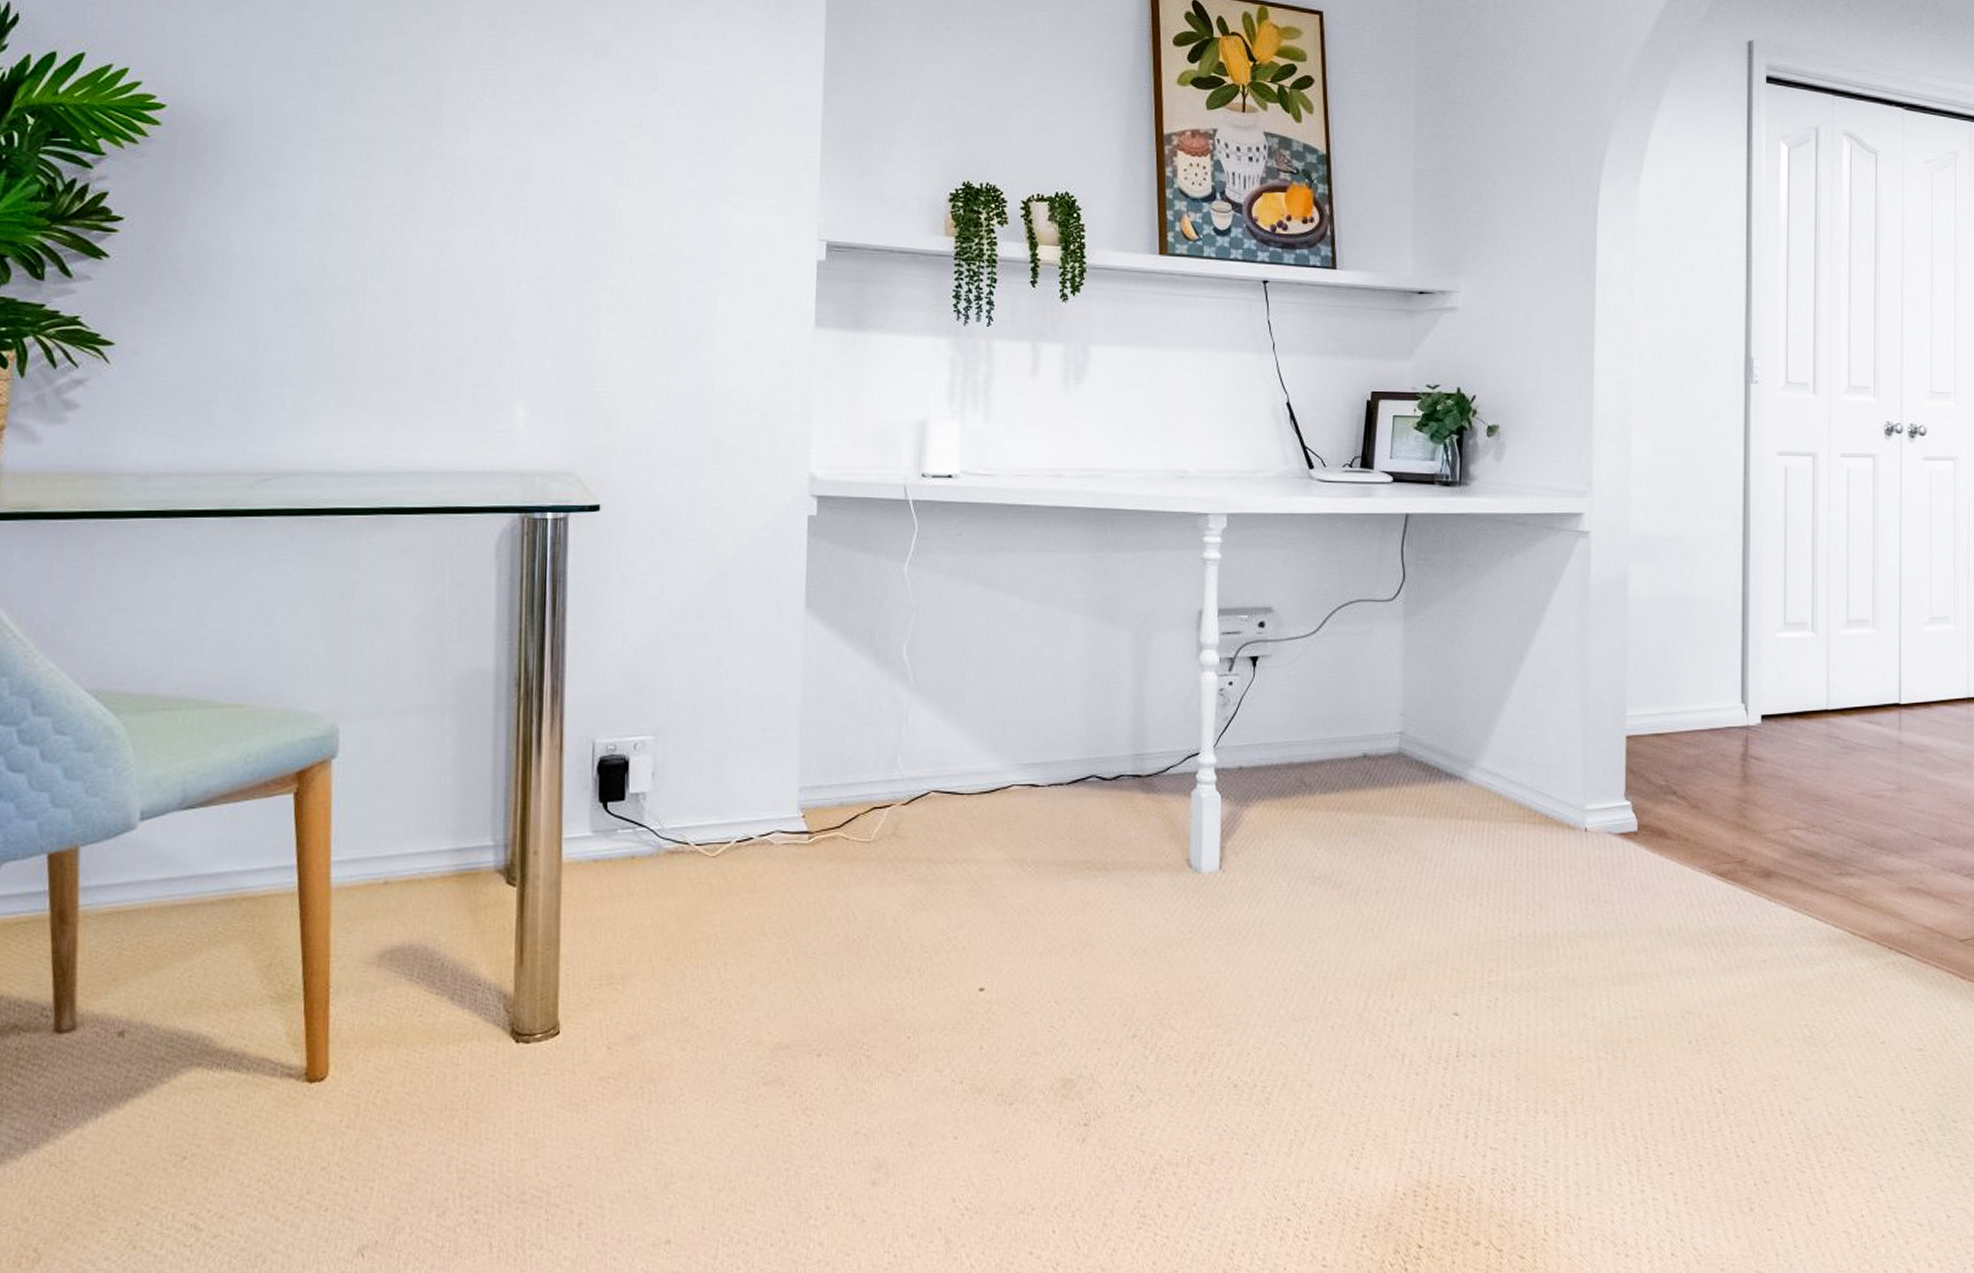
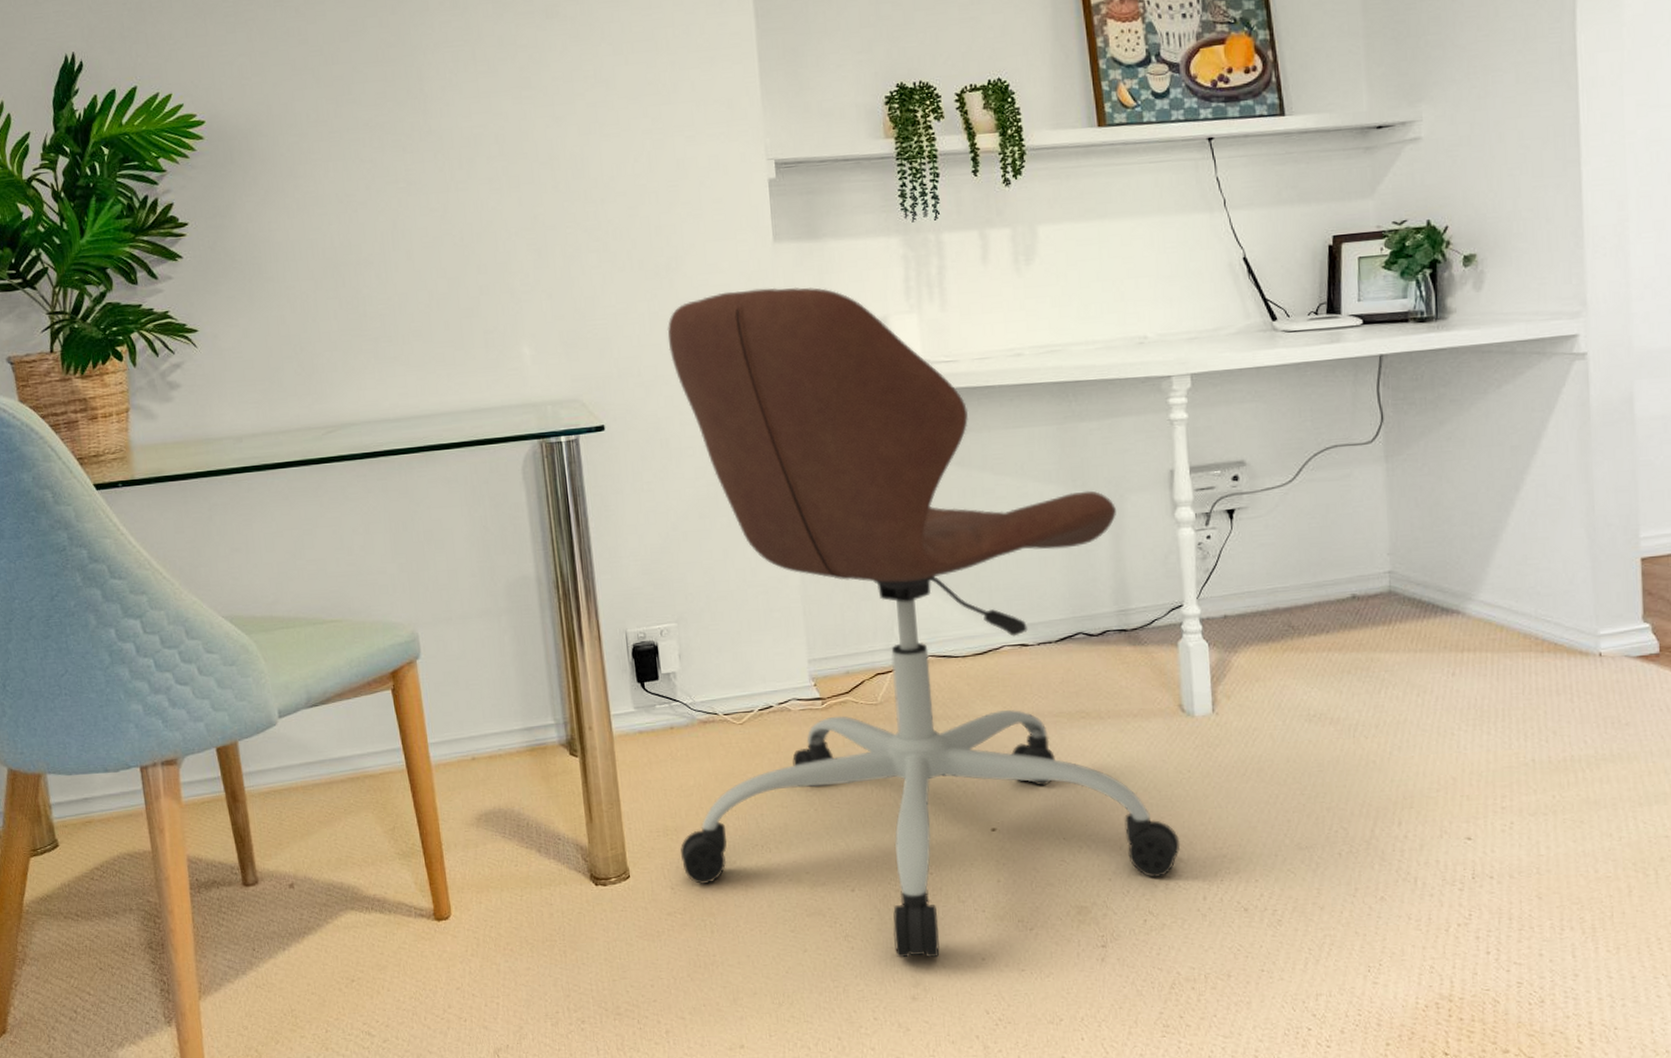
office chair: none [625,374,1175,1136] -> present [667,287,1181,958]

